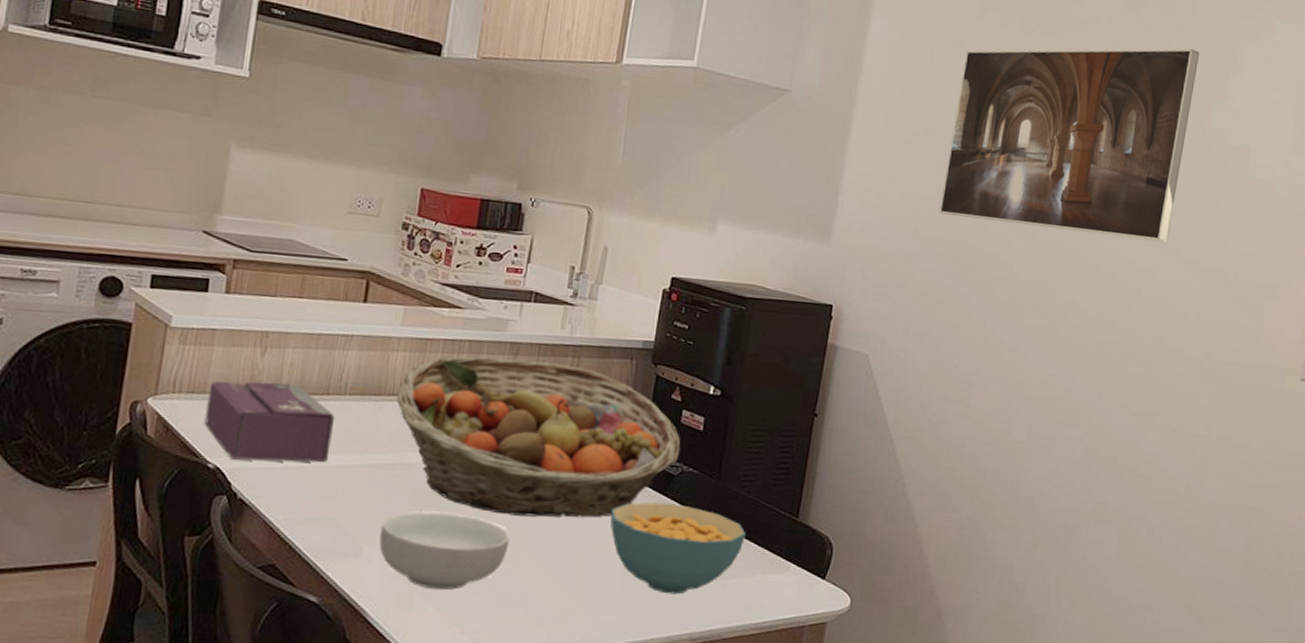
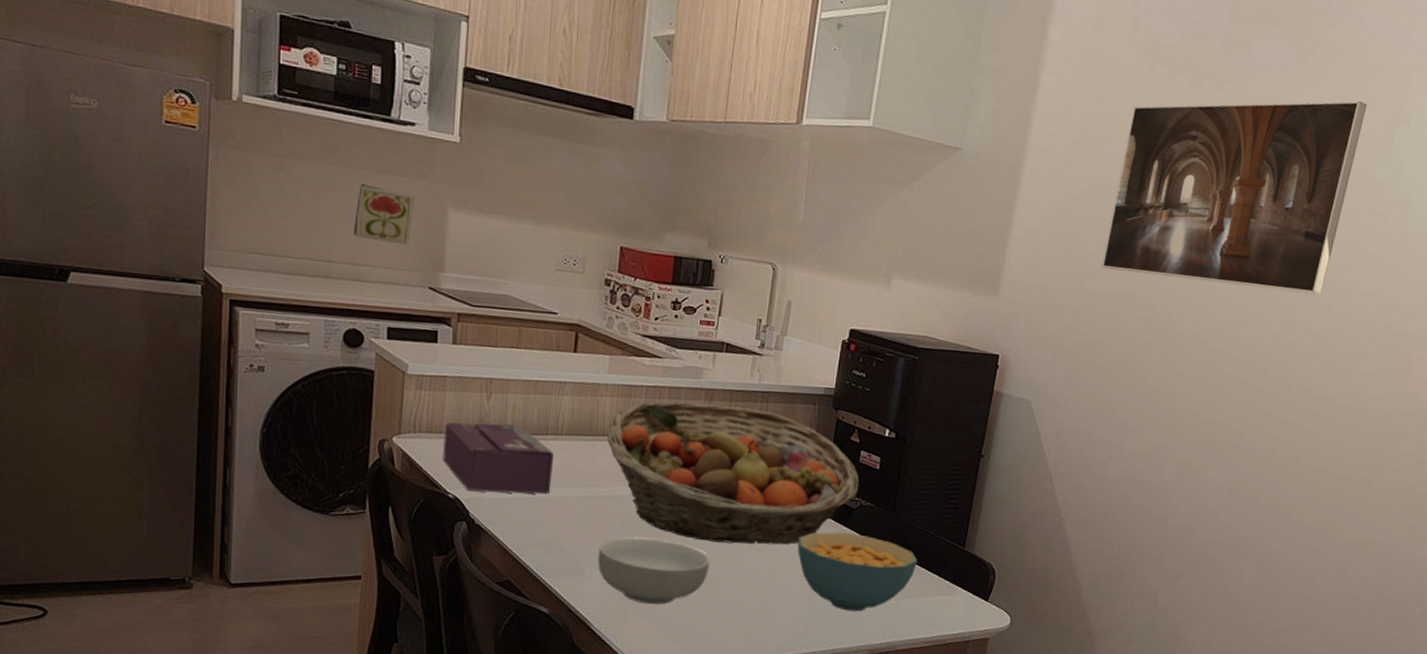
decorative tile: none [121,119,194,186] -> present [354,184,414,246]

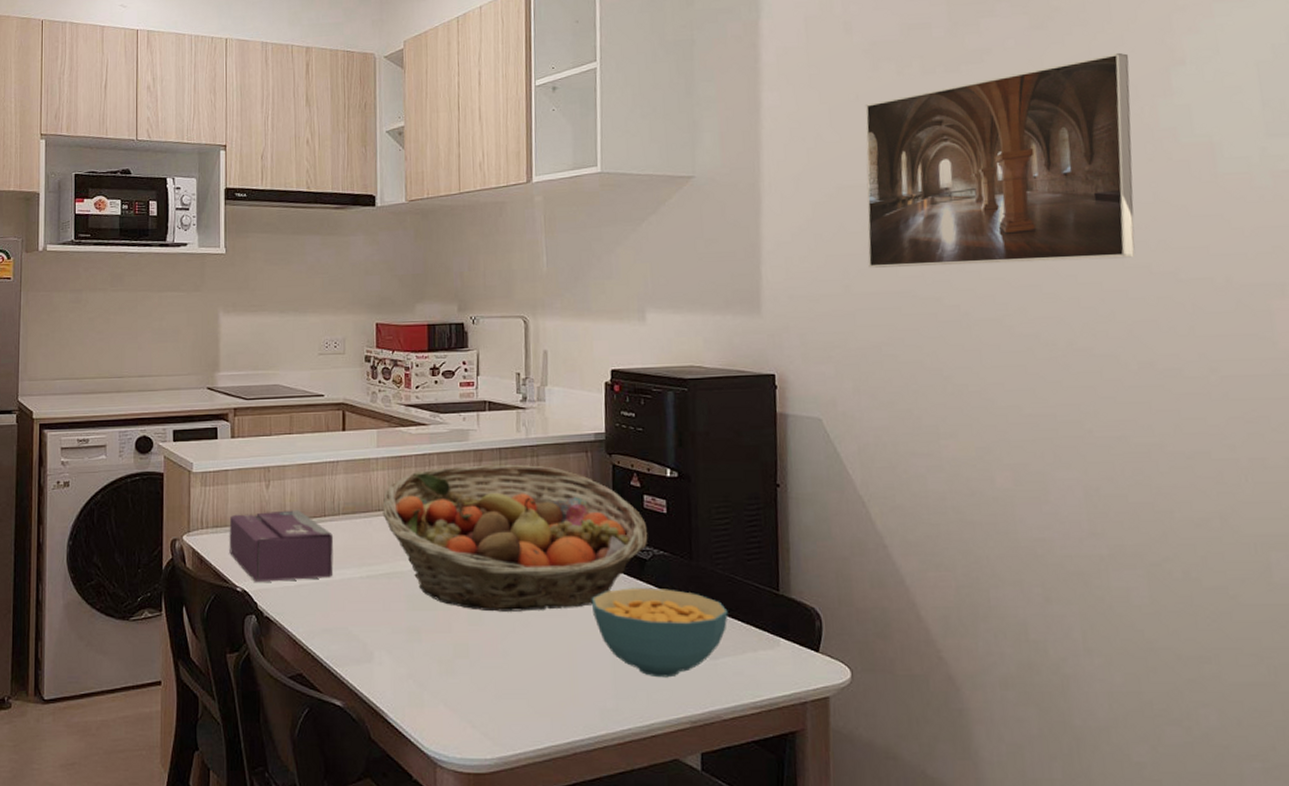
decorative tile: present [354,184,414,246] -> none [140,303,190,353]
cereal bowl: present [598,537,710,605] -> none [386,615,502,688]

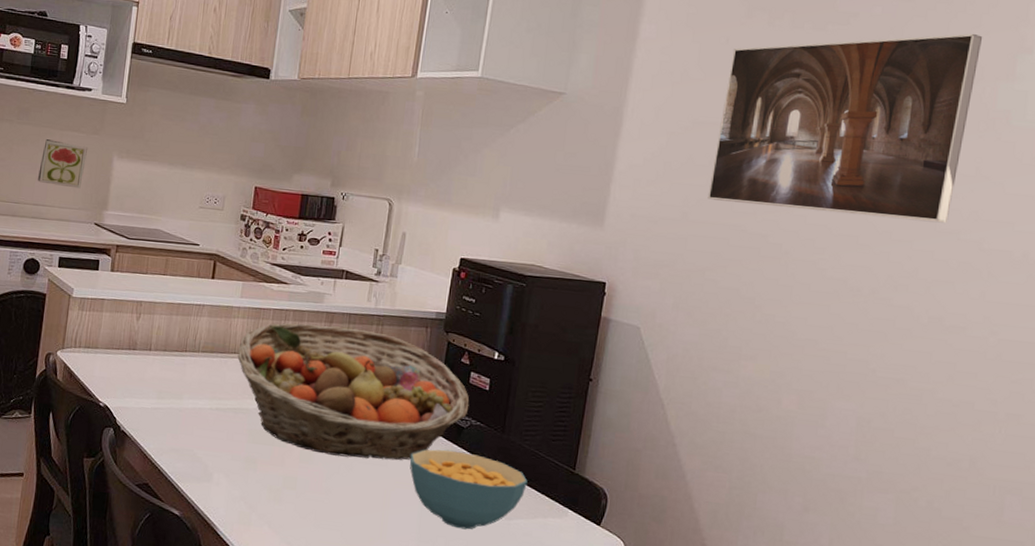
decorative tile: none [140,303,190,353] -> present [38,139,88,189]
tissue box: present [229,510,334,583] -> none [97,338,192,405]

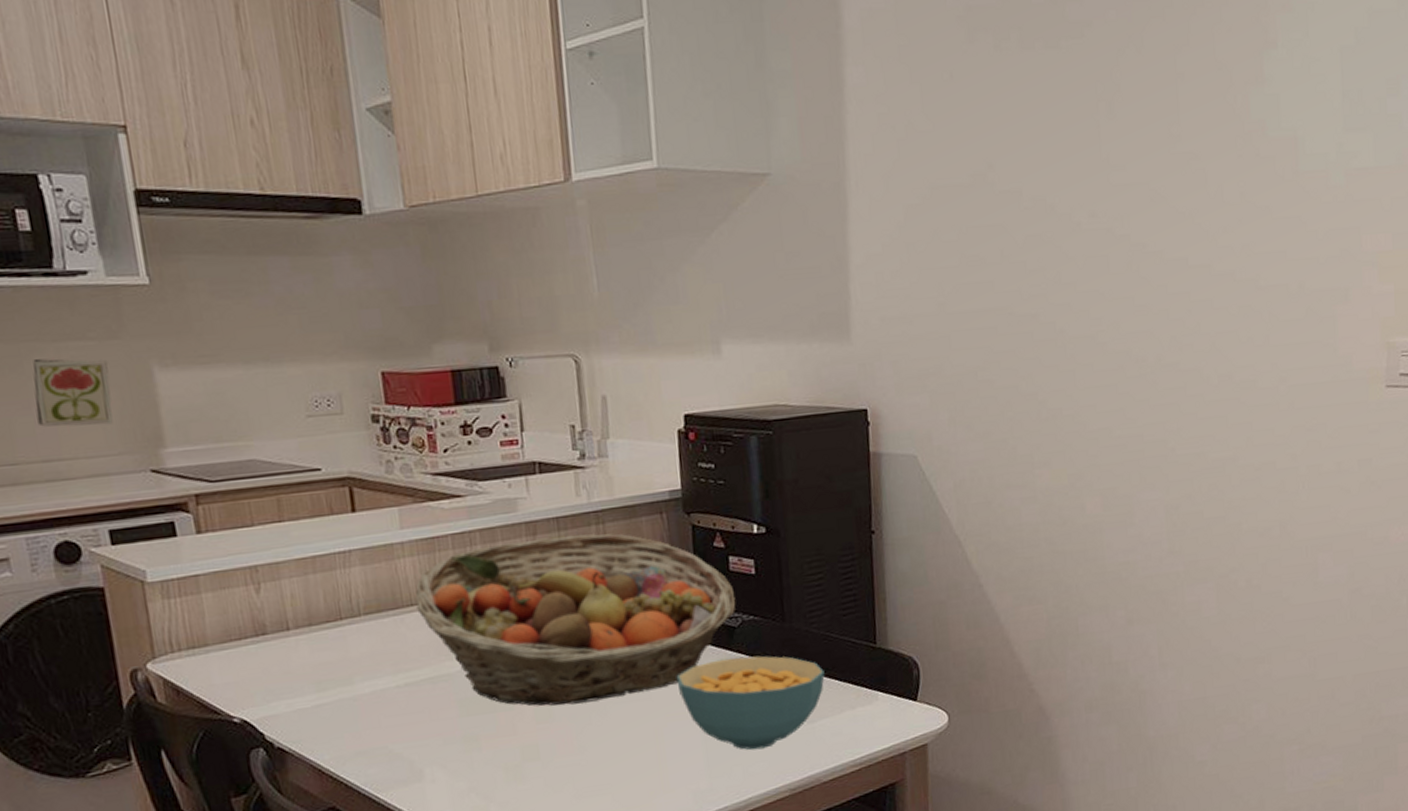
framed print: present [707,33,983,224] -> none [960,31,1226,283]

